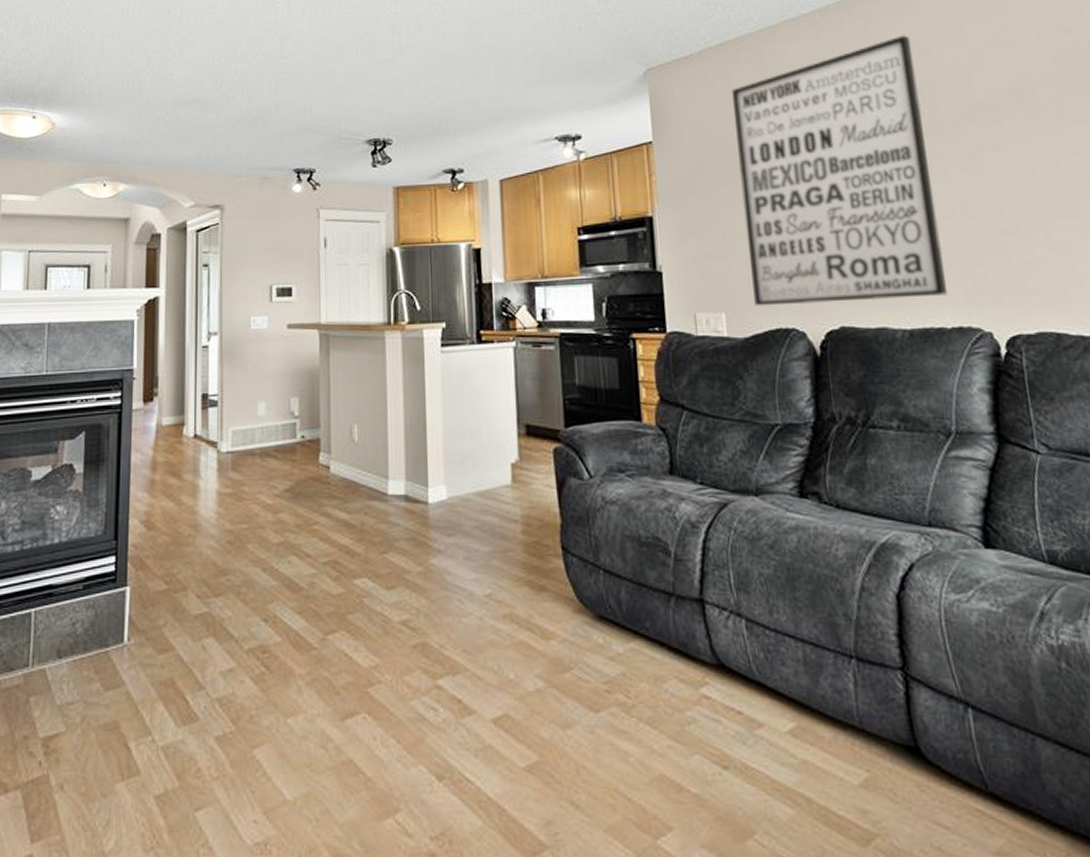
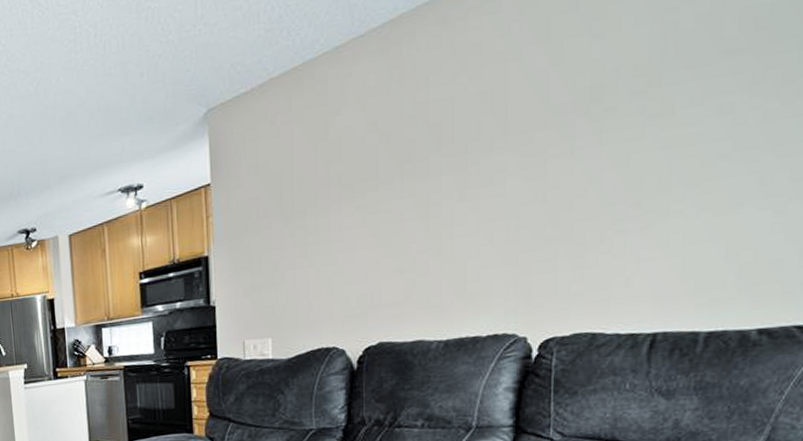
wall art: present [731,35,947,306] -> none [291,38,489,330]

